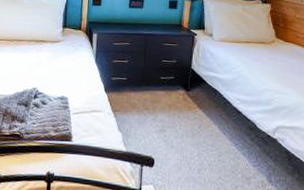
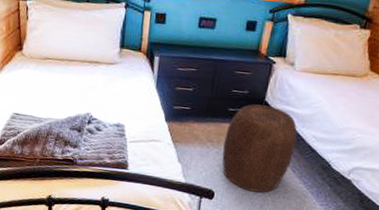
stool: none [158,72,223,157] -> present [222,104,297,193]

